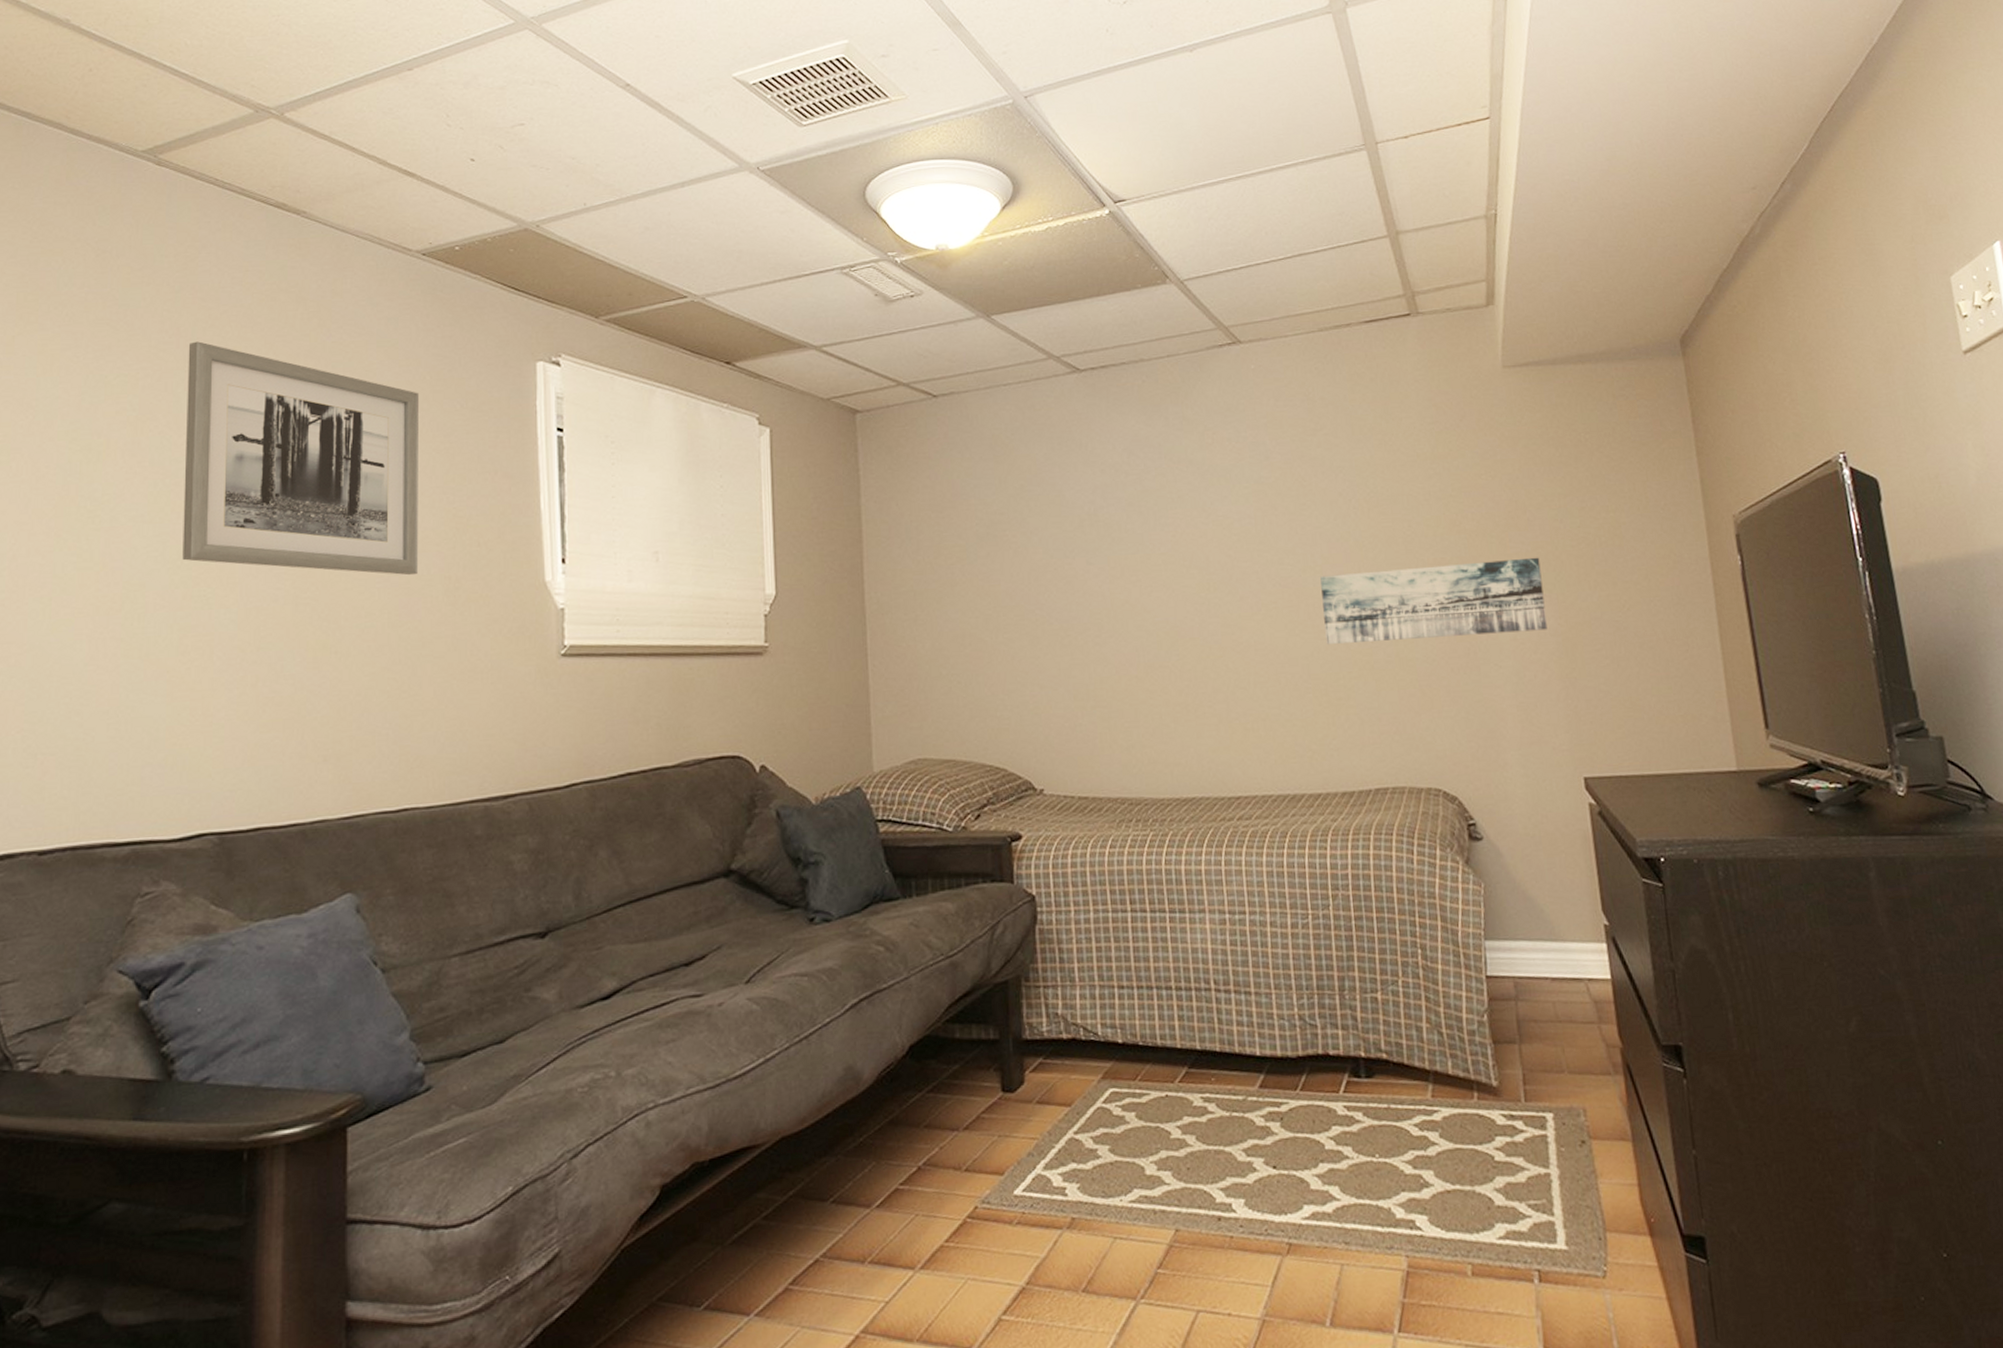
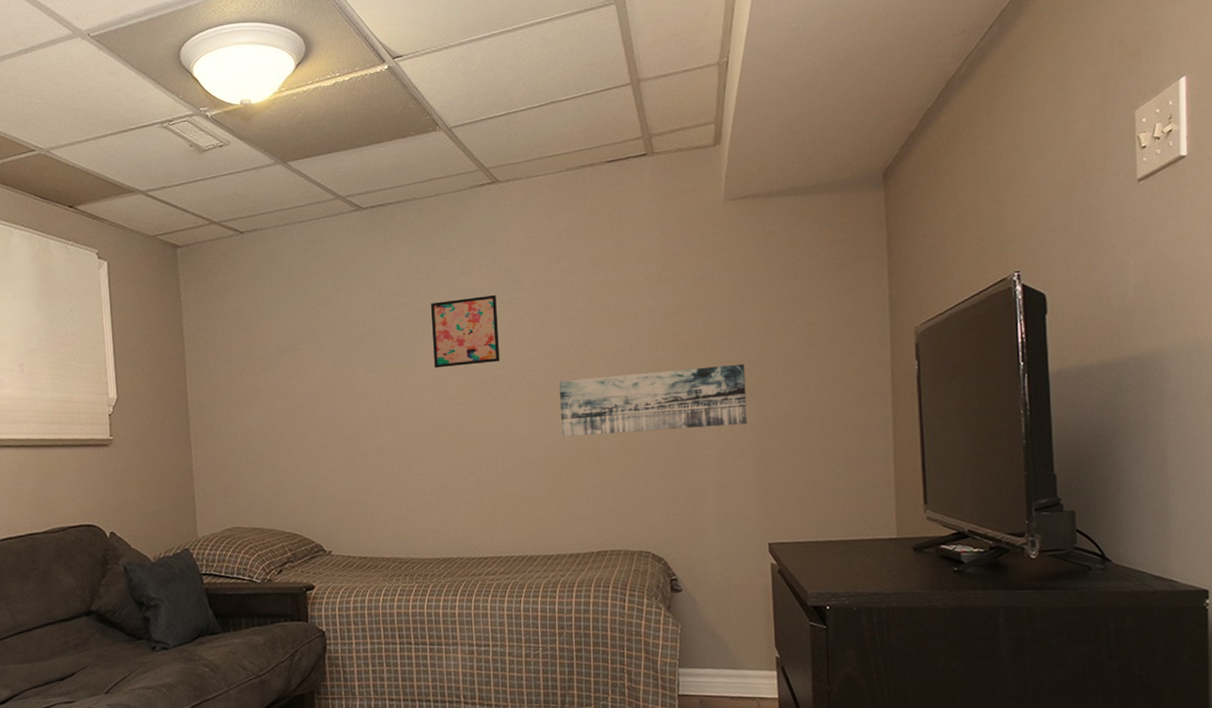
wall art: none [1163,472,1248,560] -> present [431,294,500,369]

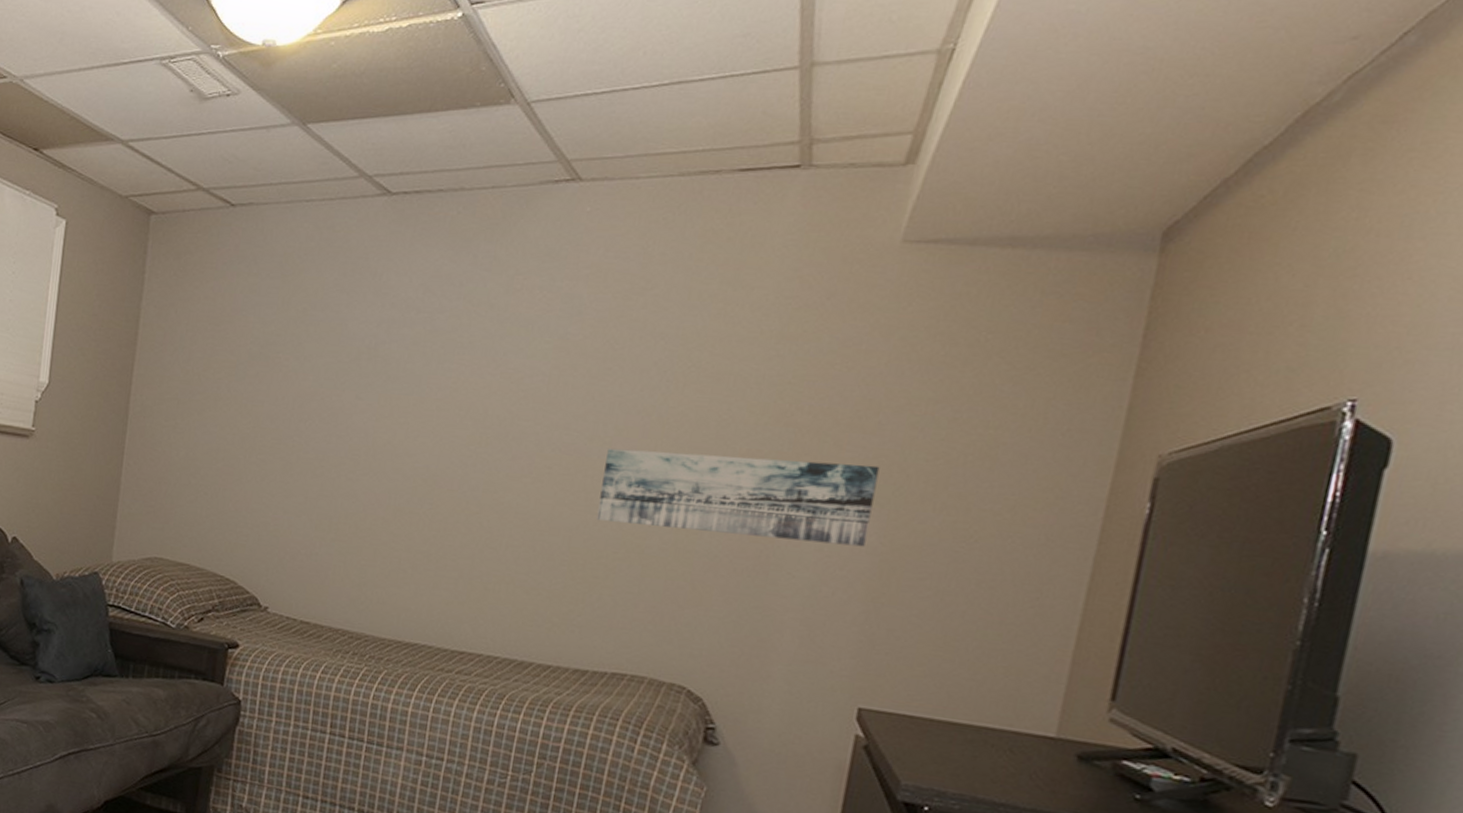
wall art: present [431,294,500,369] -> none [444,324,546,412]

